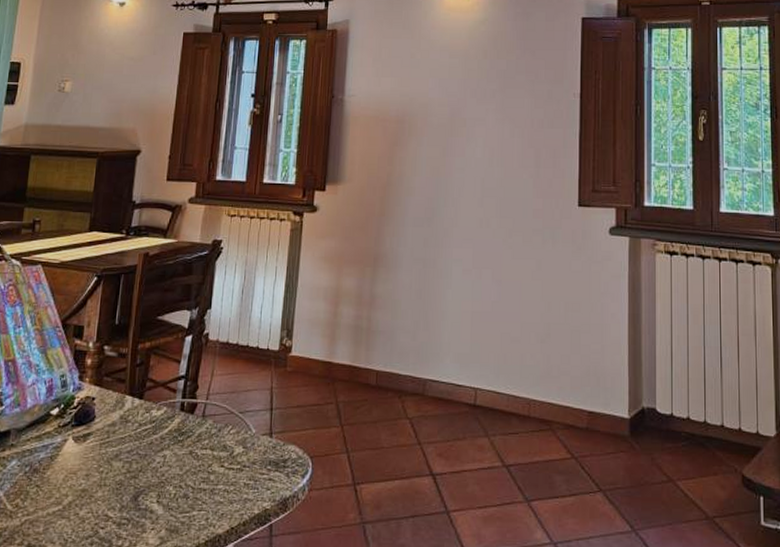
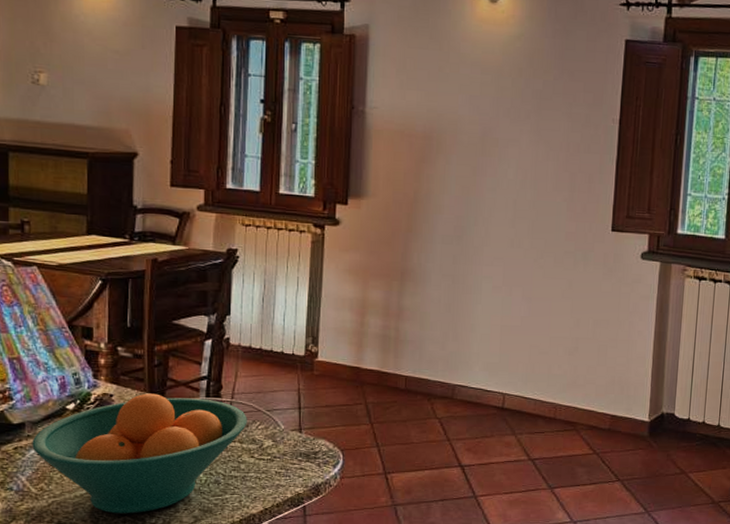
fruit bowl: none [14,395,220,535] -> present [32,393,247,514]

